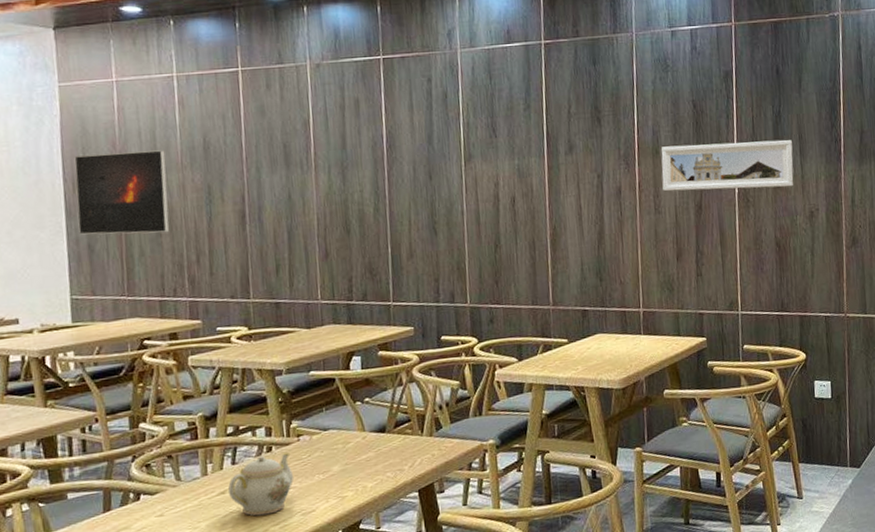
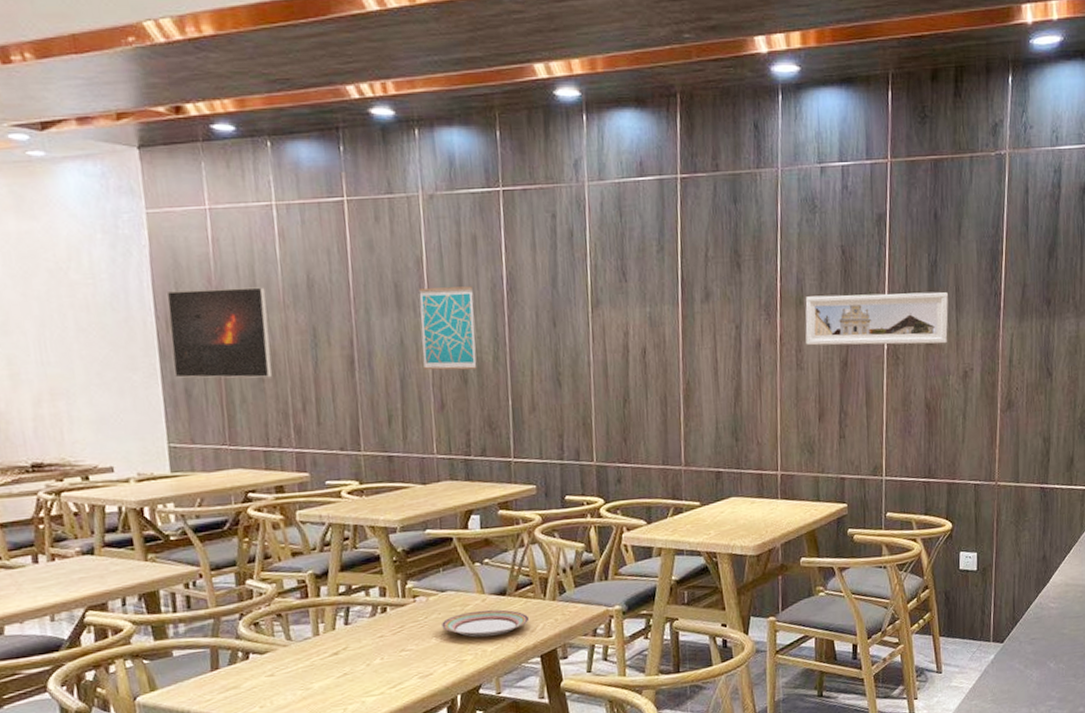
teapot: present [228,453,293,516] -> none [341,614,410,678]
wall art: none [305,145,359,223] -> present [418,286,477,371]
plate: none [324,446,408,474] -> present [442,609,530,638]

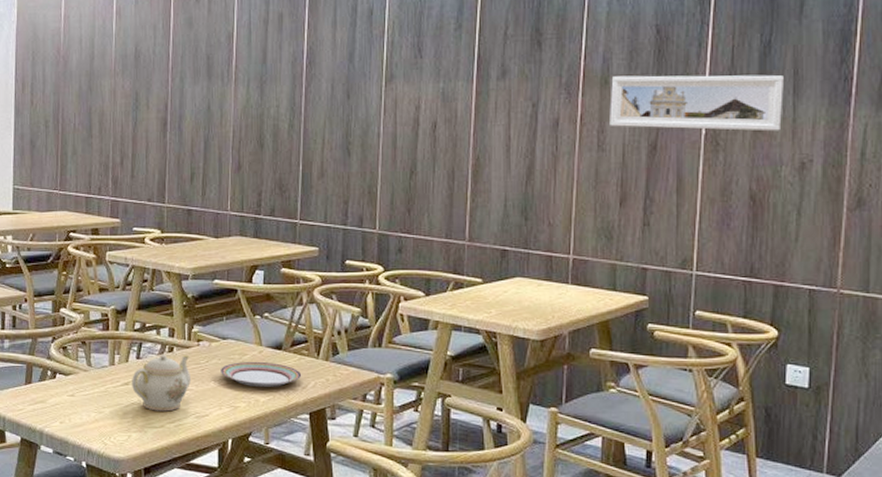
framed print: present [166,287,273,378] -> none [24,57,101,135]
teapot: none [341,614,410,678] -> present [132,355,191,412]
wall art: present [418,286,477,371] -> none [226,59,276,136]

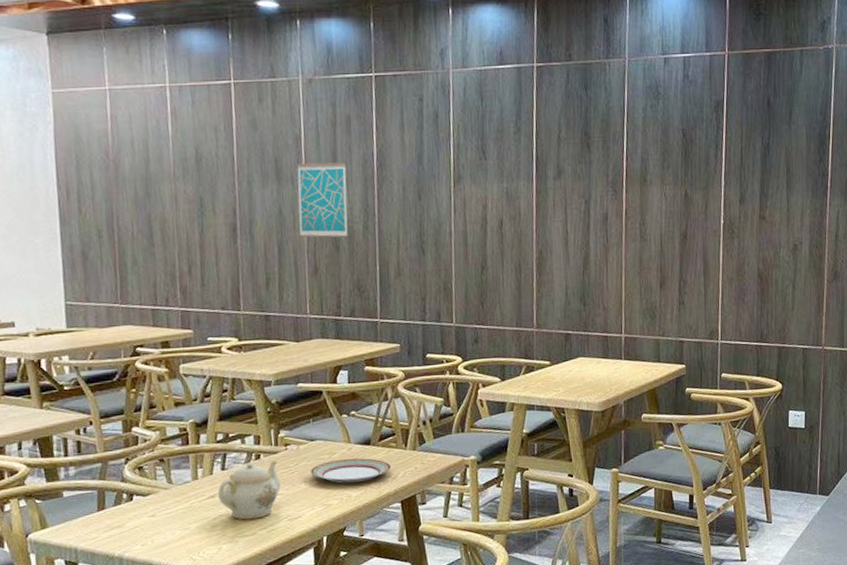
wall art: none [226,59,276,136] -> present [296,162,349,238]
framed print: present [610,75,783,131] -> none [648,172,780,220]

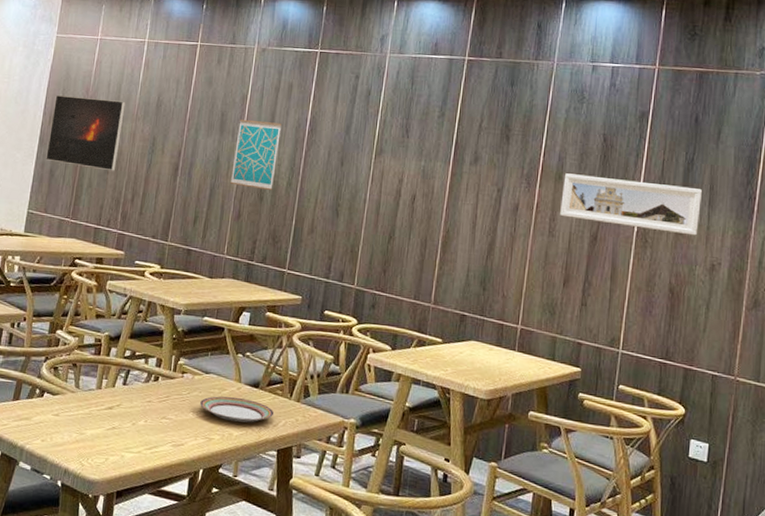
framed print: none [68,160,163,243] -> present [46,95,126,172]
teapot: present [218,461,281,520] -> none [115,383,173,438]
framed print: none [648,172,780,220] -> present [560,173,702,236]

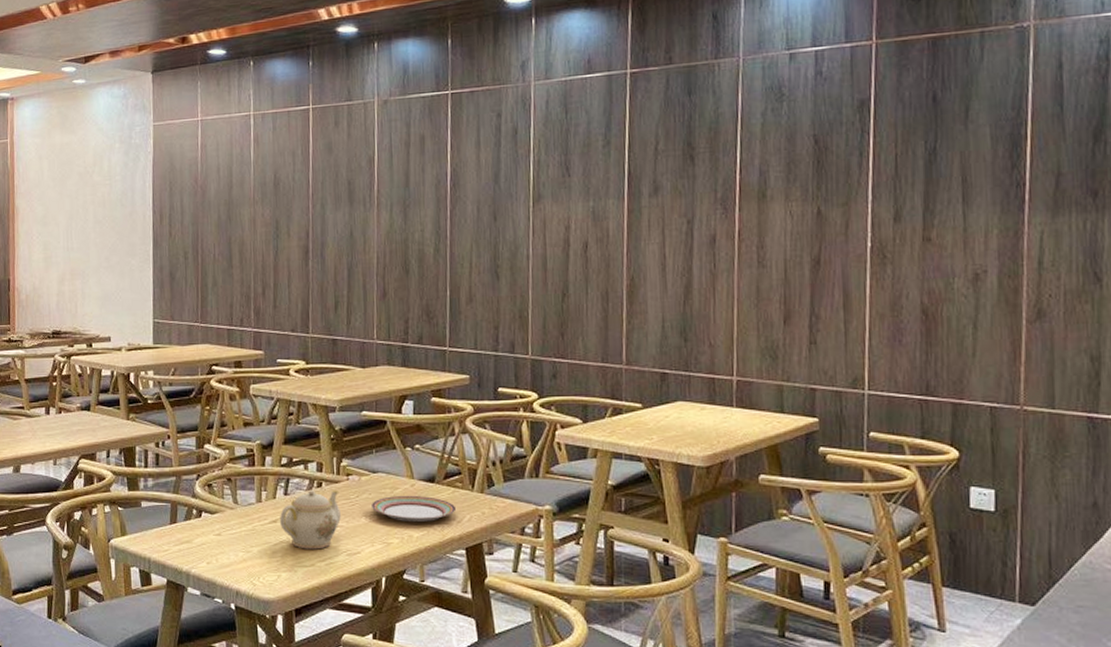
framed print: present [46,95,126,172] -> none [162,185,241,265]
teapot: none [115,383,173,438] -> present [280,490,341,550]
wall art: present [230,120,283,191] -> none [369,183,419,262]
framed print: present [560,173,702,236] -> none [768,183,952,242]

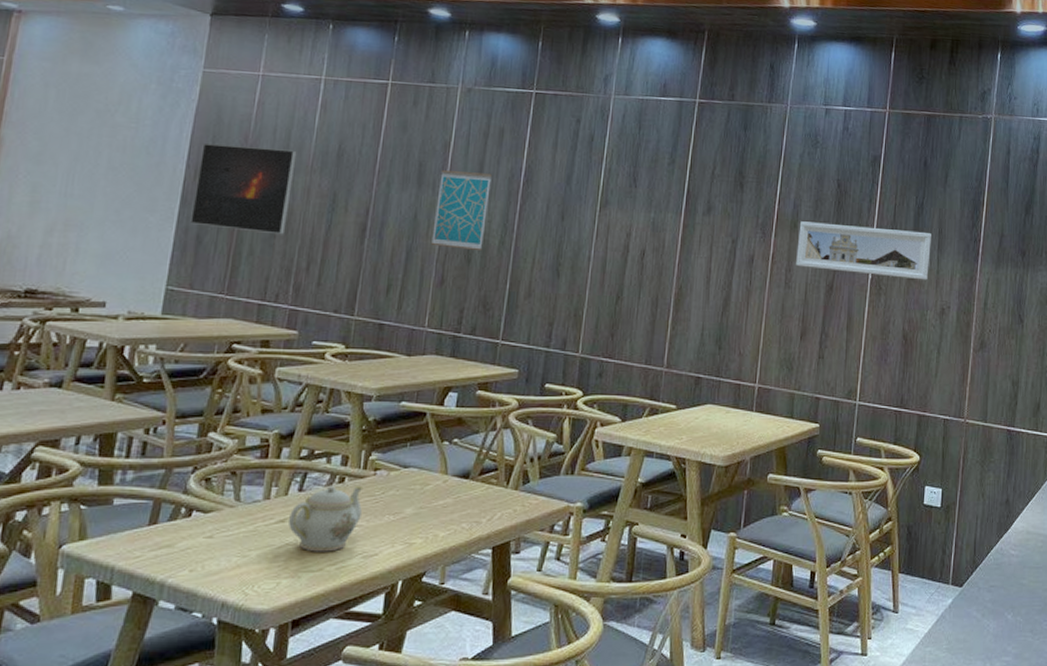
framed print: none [162,185,241,265] -> present [190,144,297,235]
wall art: none [369,183,419,262] -> present [431,170,493,252]
plate: present [372,496,457,522] -> none [398,493,488,520]
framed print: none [768,183,952,242] -> present [796,221,931,280]

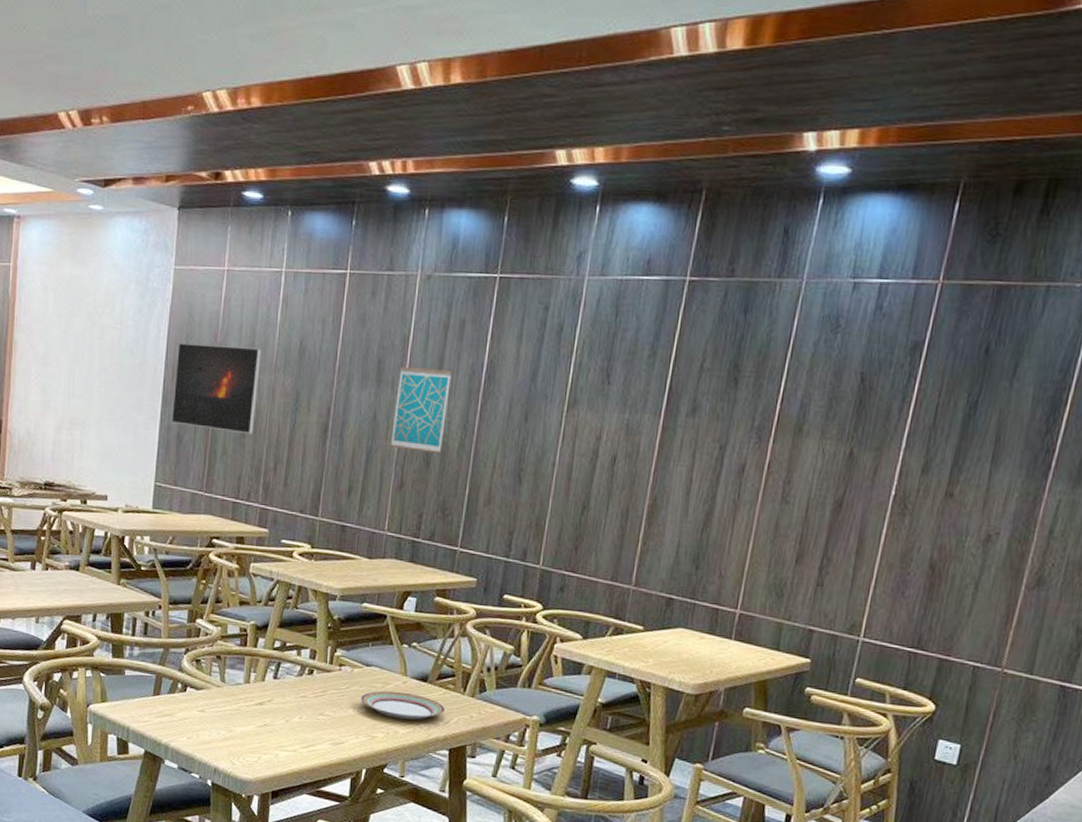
teapot: present [289,486,364,552] -> none [266,676,330,736]
plate: none [398,493,488,520] -> present [361,691,446,720]
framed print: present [796,221,931,280] -> none [797,424,985,500]

